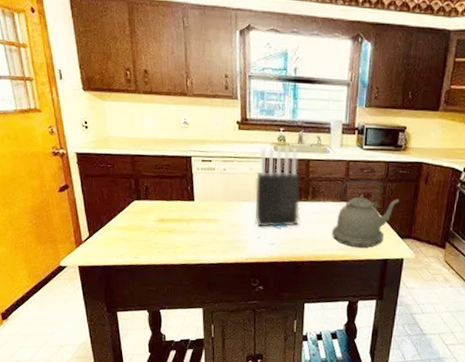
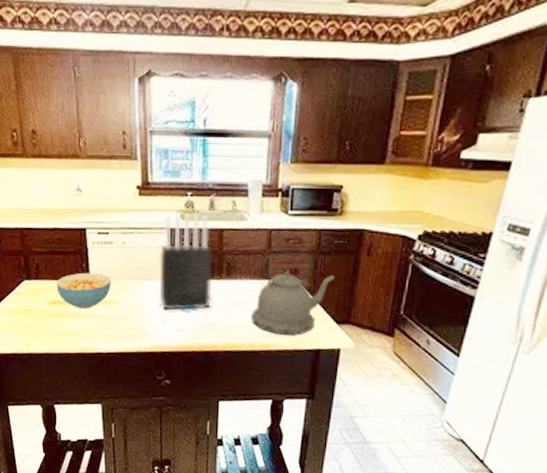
cereal bowl: none [164,194,213,226] -> present [56,272,111,309]

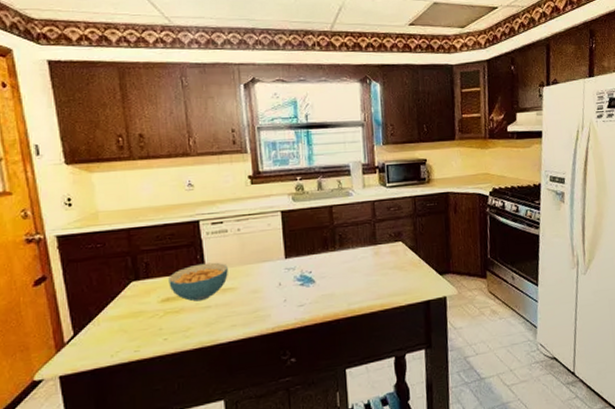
knife block: present [159,213,213,311] -> none [275,194,329,288]
kettle: present [251,252,334,335] -> none [366,217,431,293]

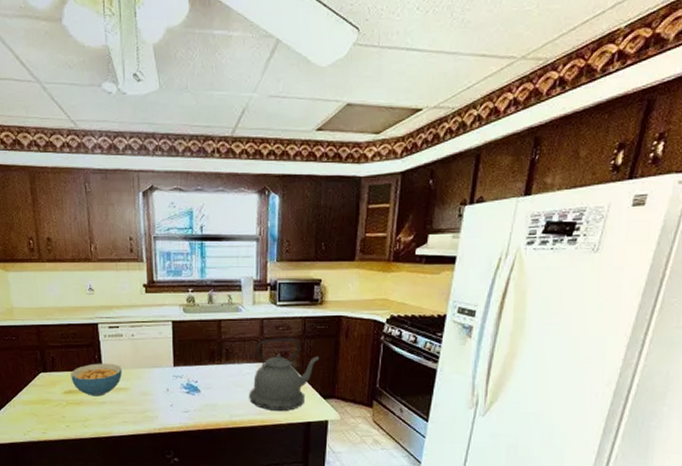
kettle: none [366,217,431,293] -> present [249,337,319,411]

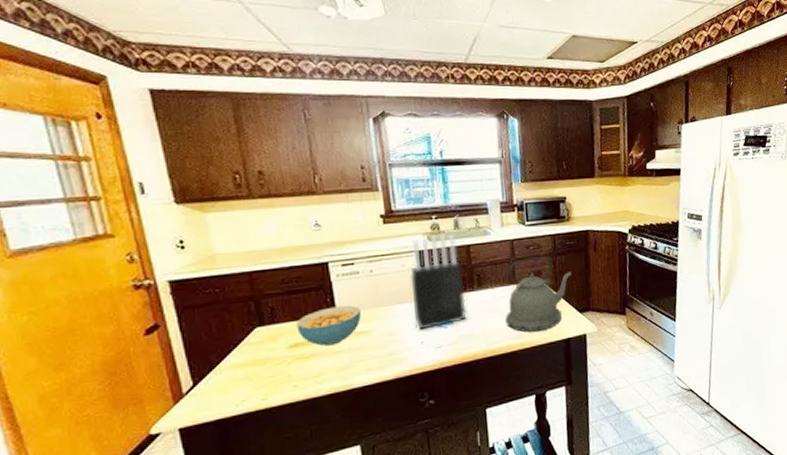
knife block: none [166,307,213,394] -> present [410,234,467,330]

